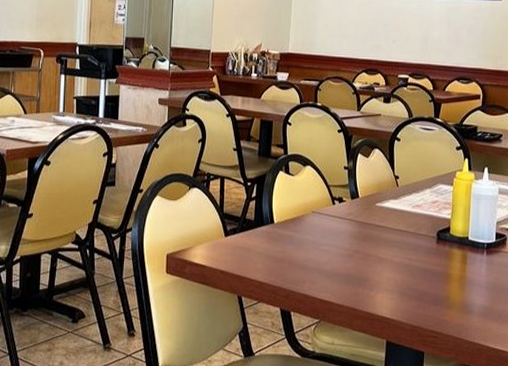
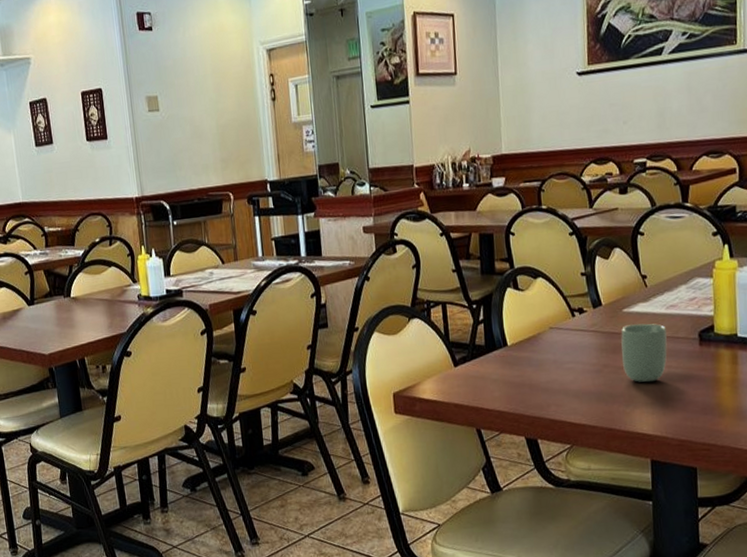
cup: none [370,218,410,271] -> present [621,323,667,383]

